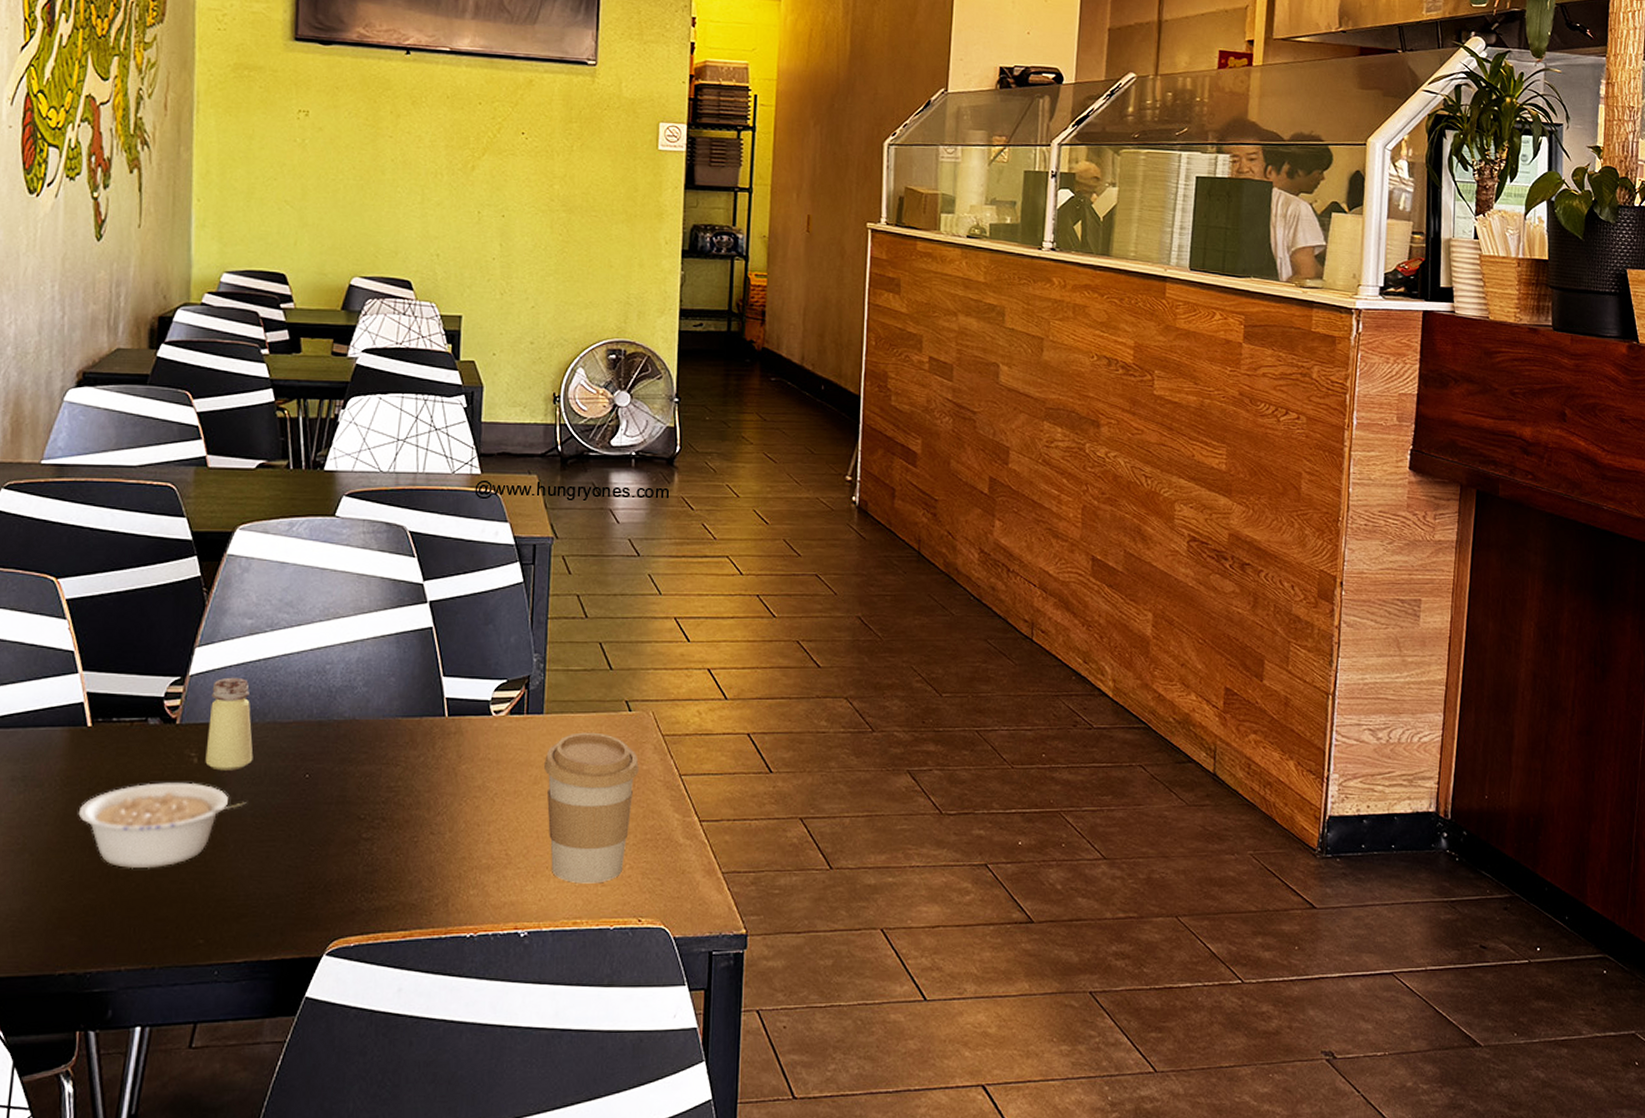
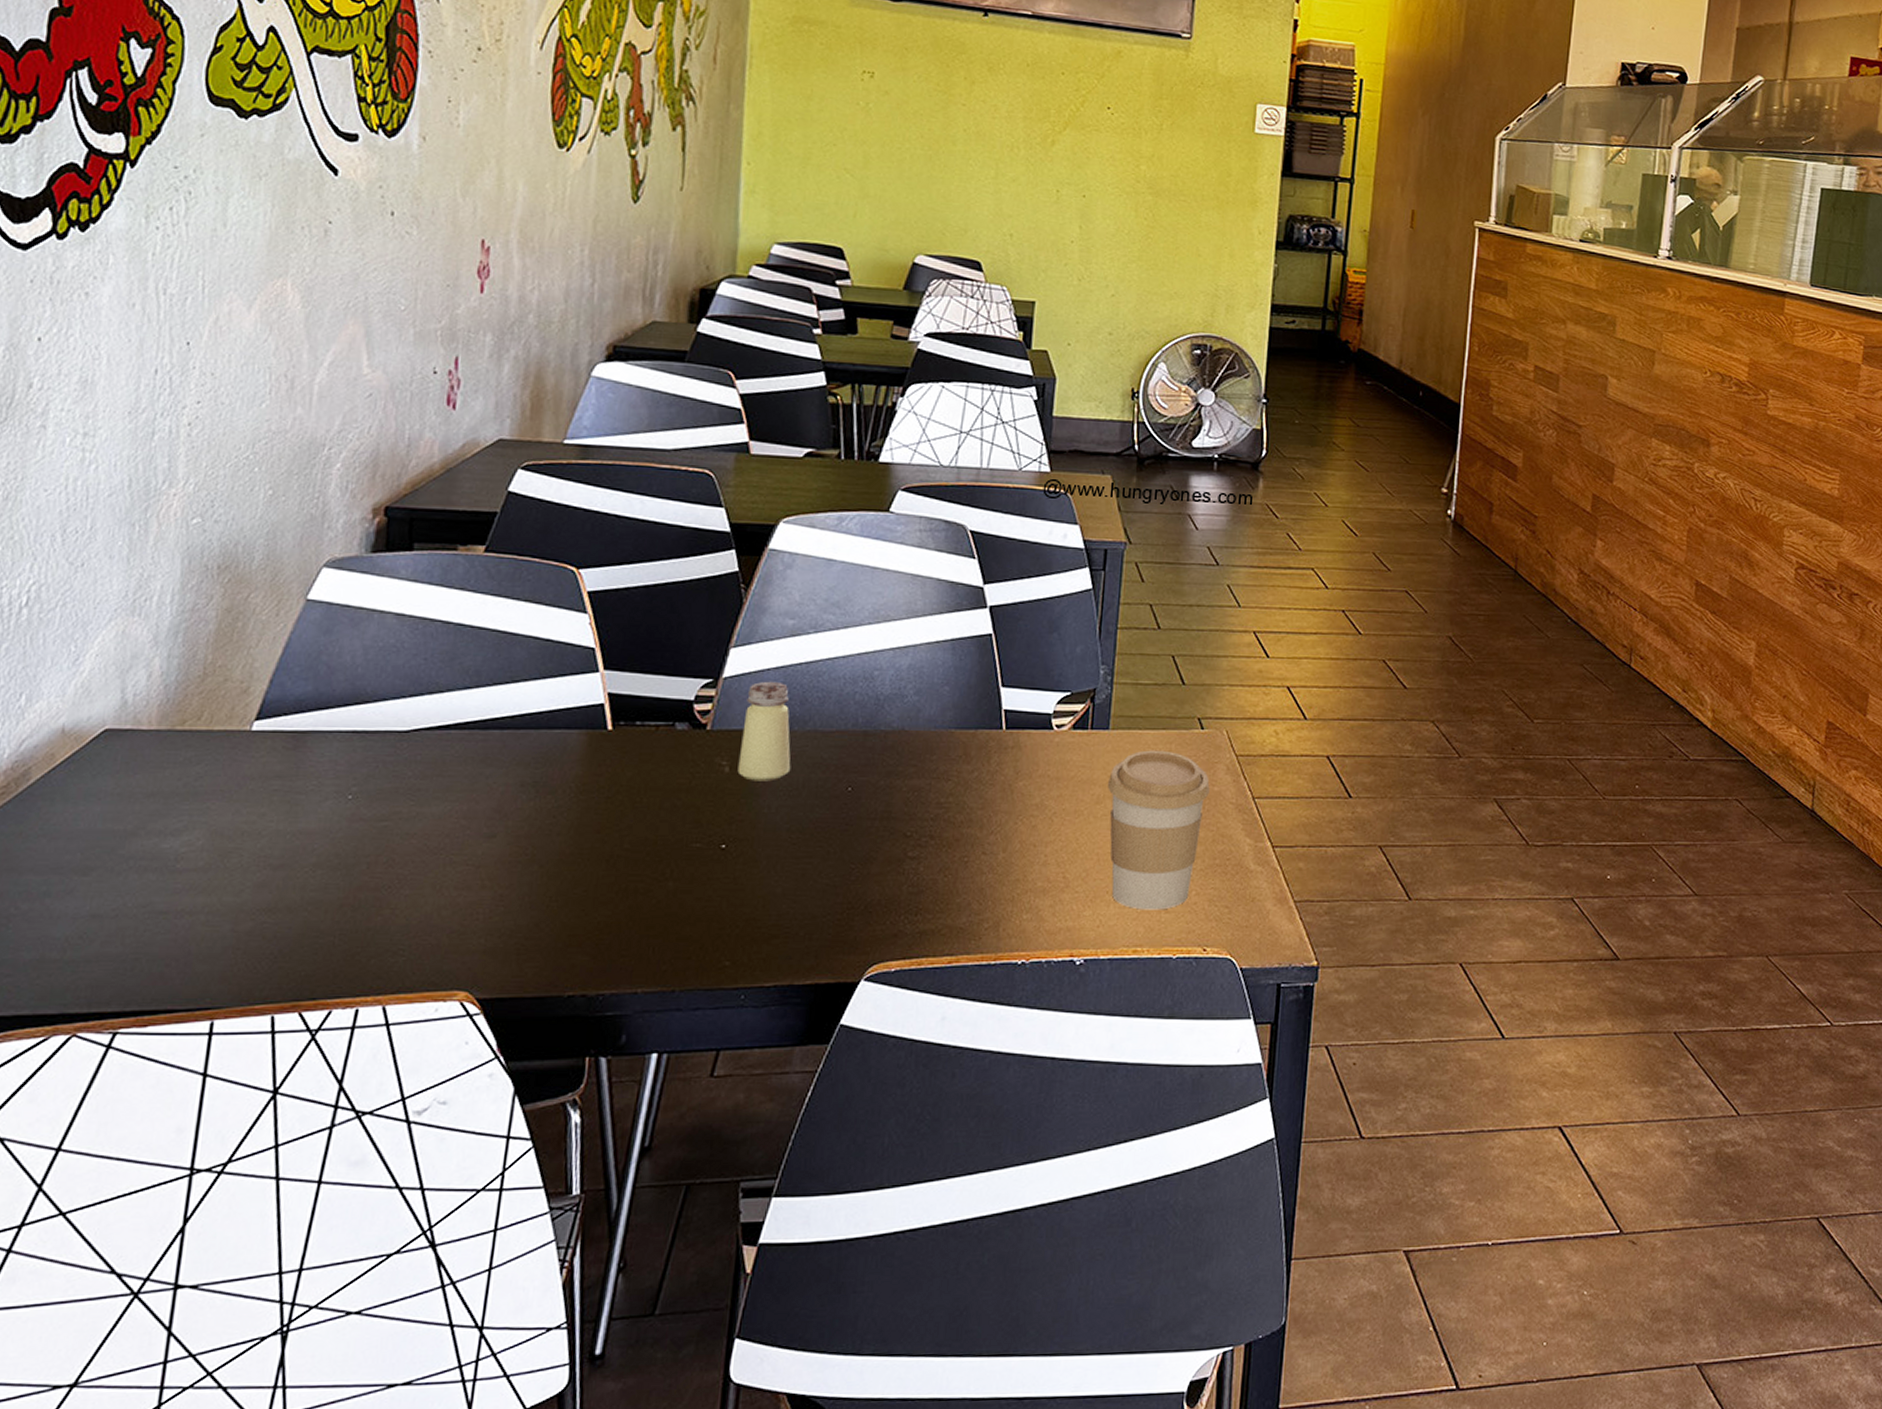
legume: present [78,782,247,869] -> none [594,792,782,885]

